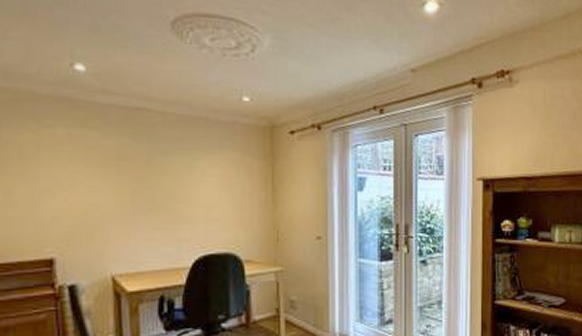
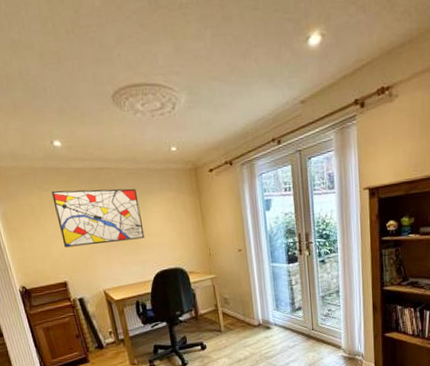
wall art: none [56,128,188,210] -> present [51,188,145,248]

